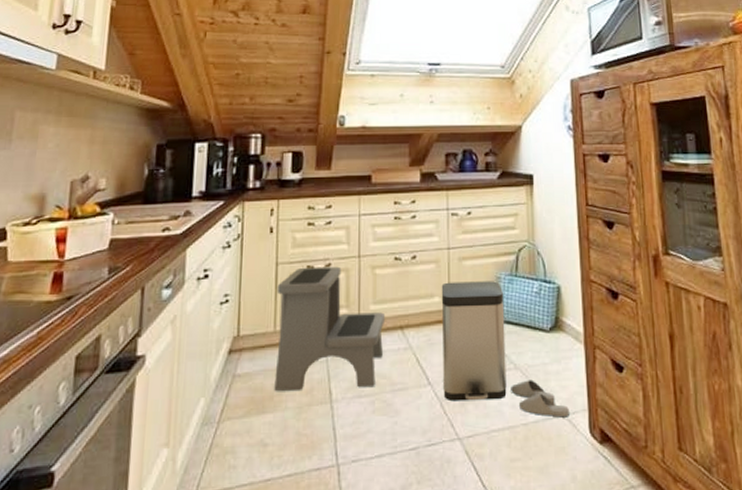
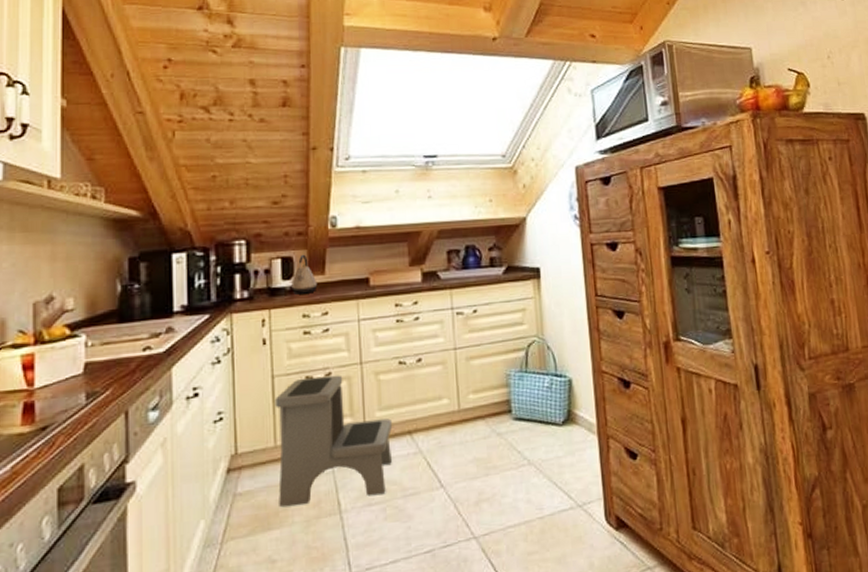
kettle: none [300,150,324,187] -> present [291,254,318,295]
pedal bin: present [441,281,507,402] -> none [449,378,522,502]
slippers: present [511,380,569,418] -> none [525,474,585,509]

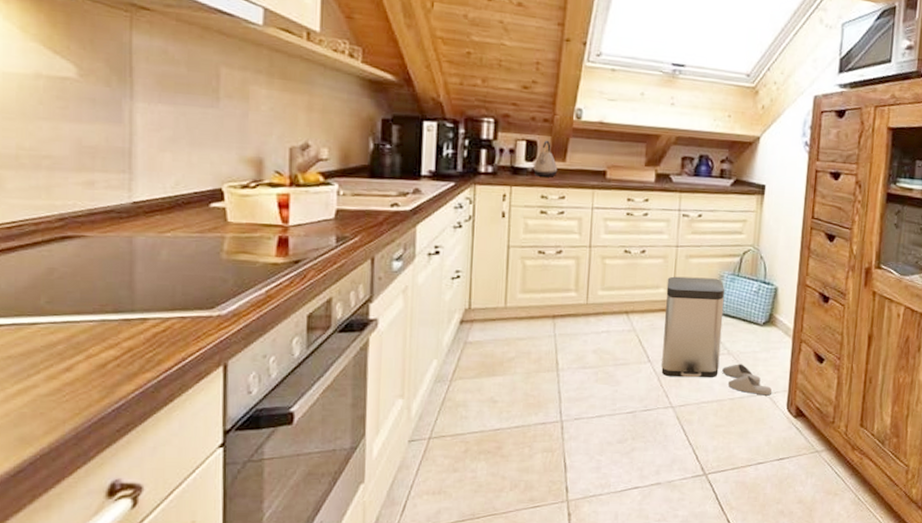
step stool: present [274,375,393,507] -> none [504,252,613,361]
pedal bin: none [449,378,522,502] -> present [661,276,725,378]
slippers: none [525,474,585,509] -> present [722,364,772,396]

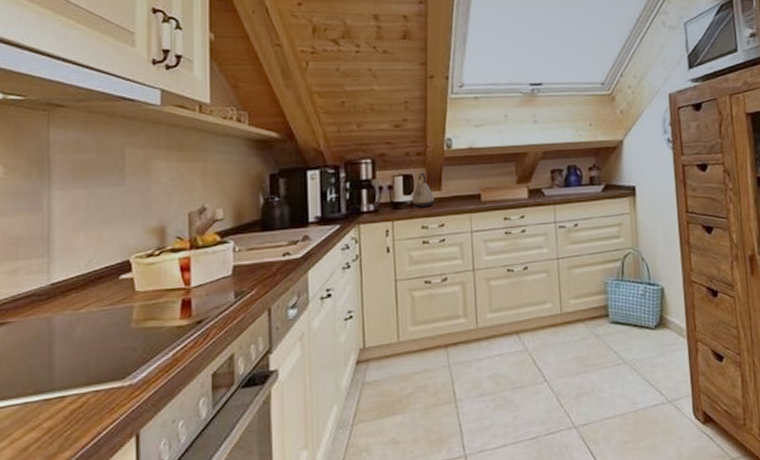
pedal bin: present [661,276,725,378] -> none [552,286,617,395]
slippers: present [722,364,772,396] -> none [621,372,675,404]

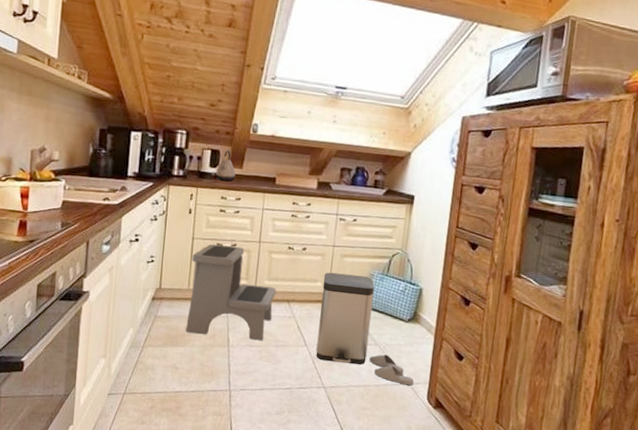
step stool: none [397,280,502,395] -> present [185,244,277,341]
pedal bin: none [552,286,617,395] -> present [316,272,375,365]
slippers: none [621,372,675,404] -> present [369,354,414,386]

